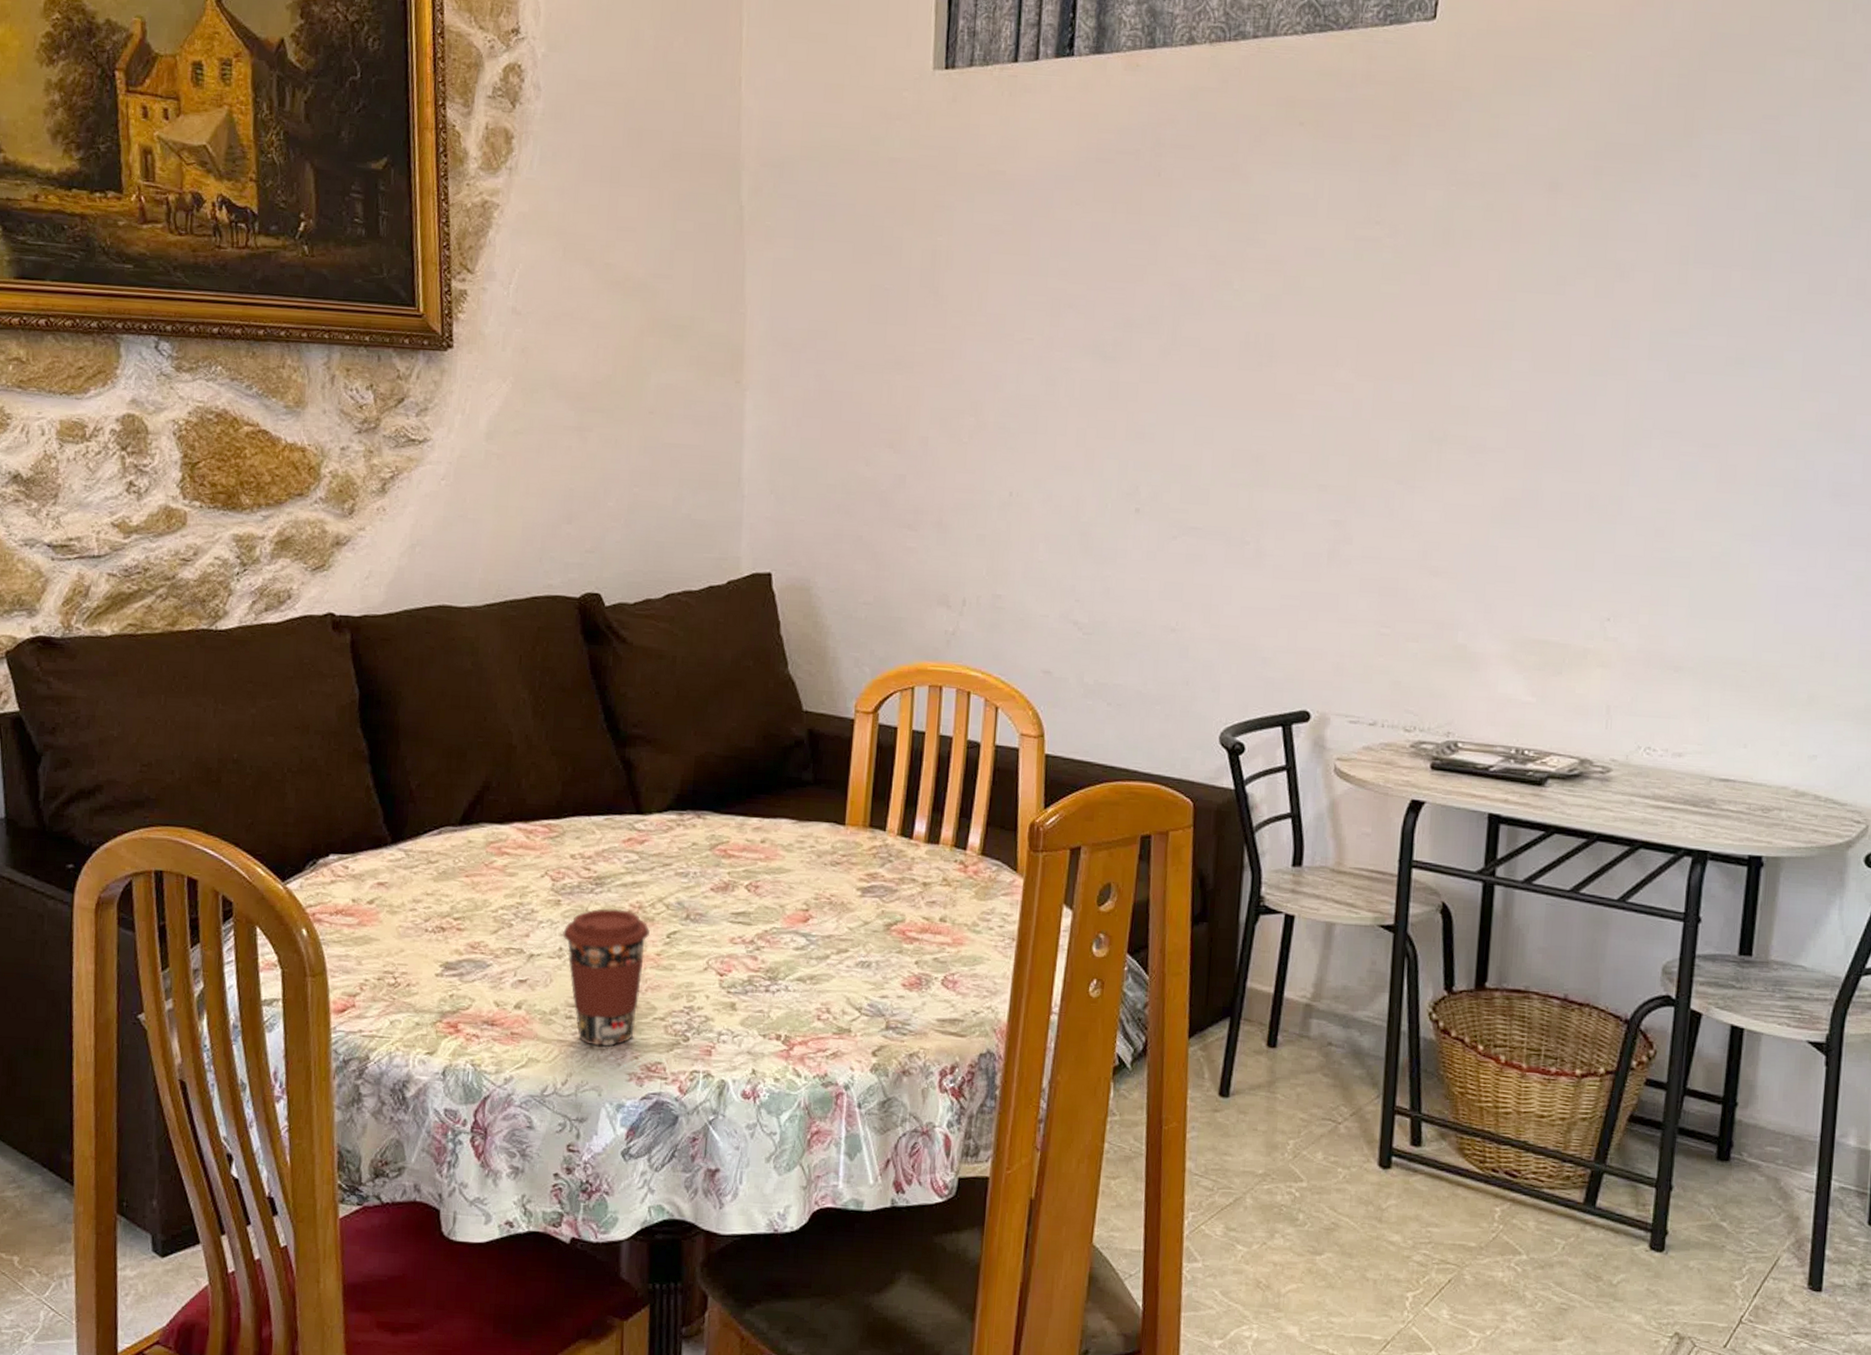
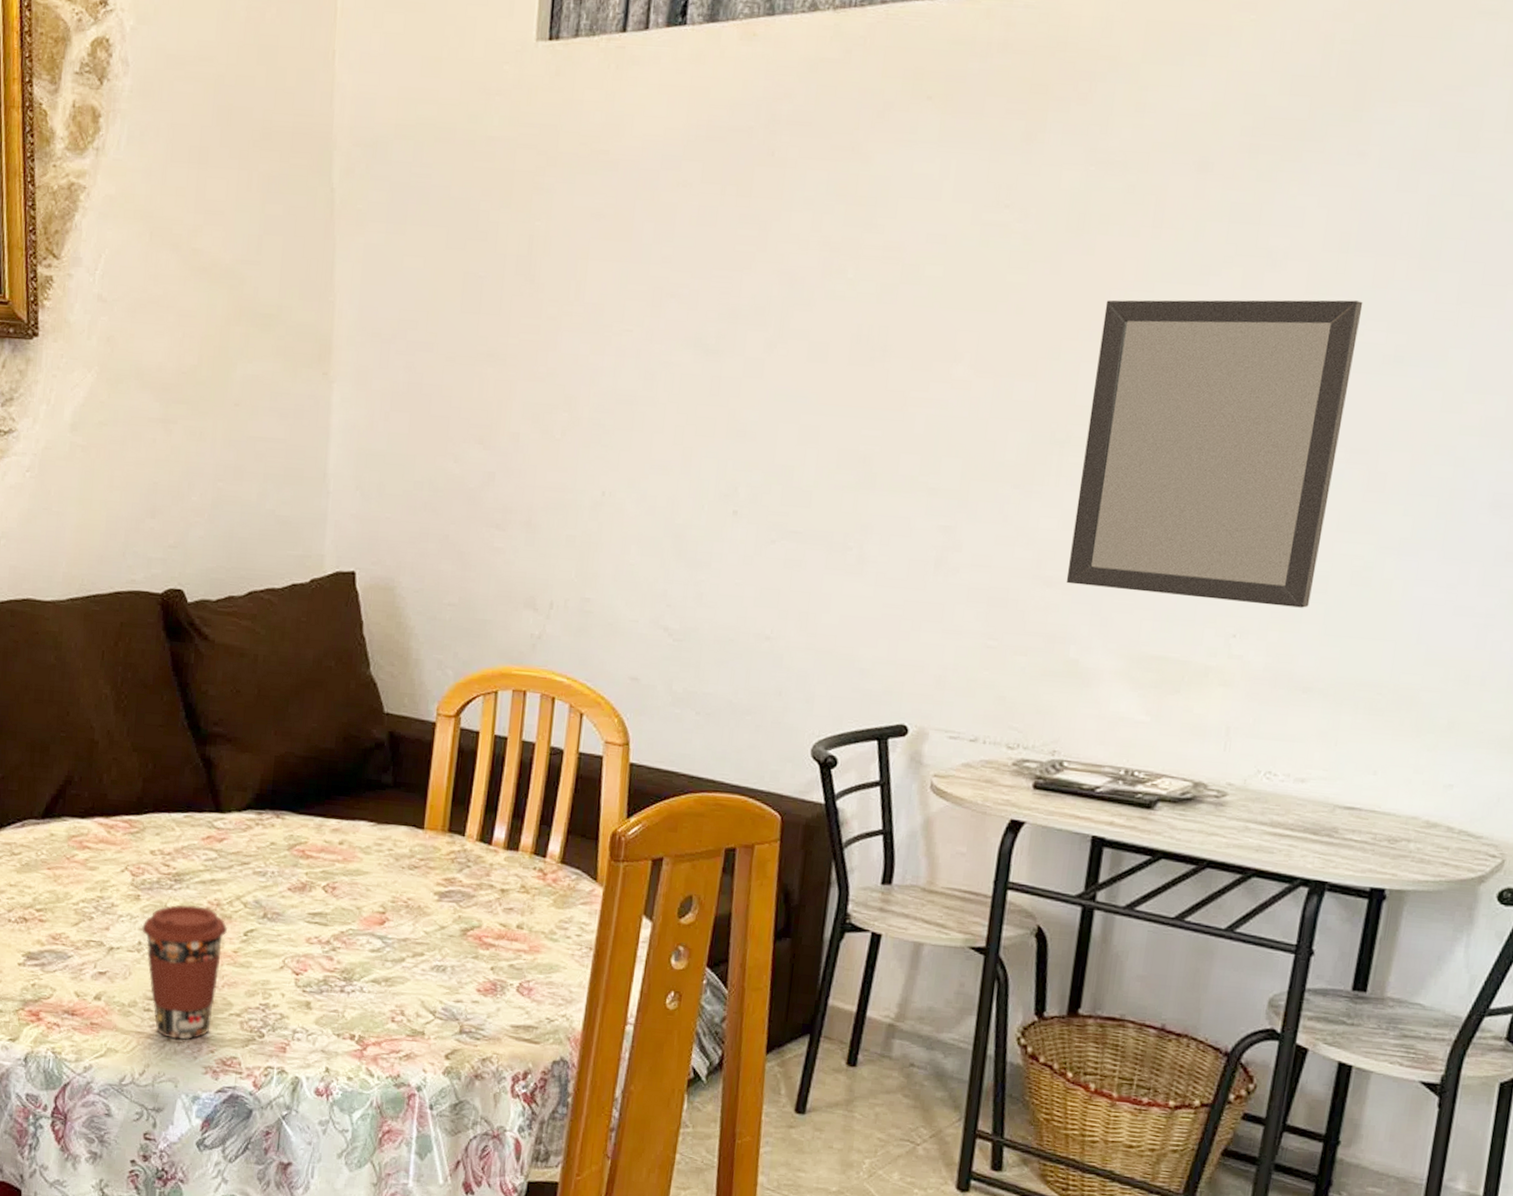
home mirror: none [1450,307,1705,592] -> present [1066,299,1363,608]

